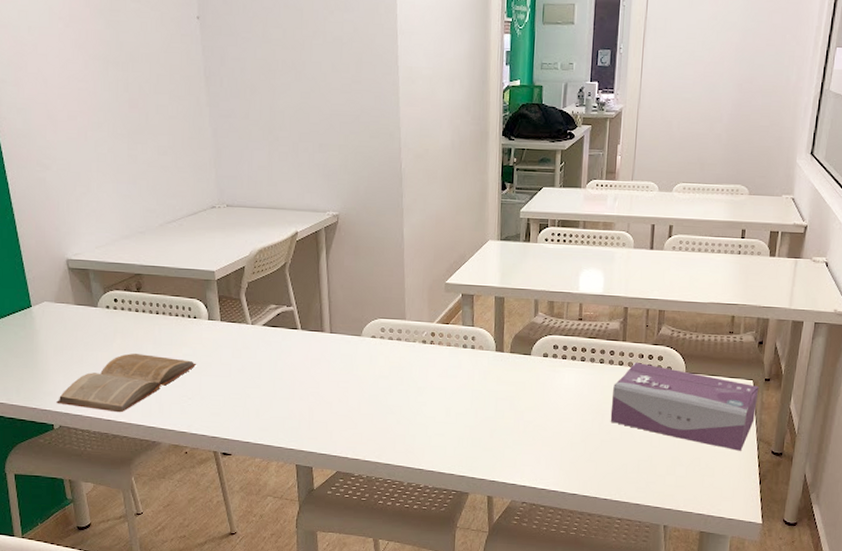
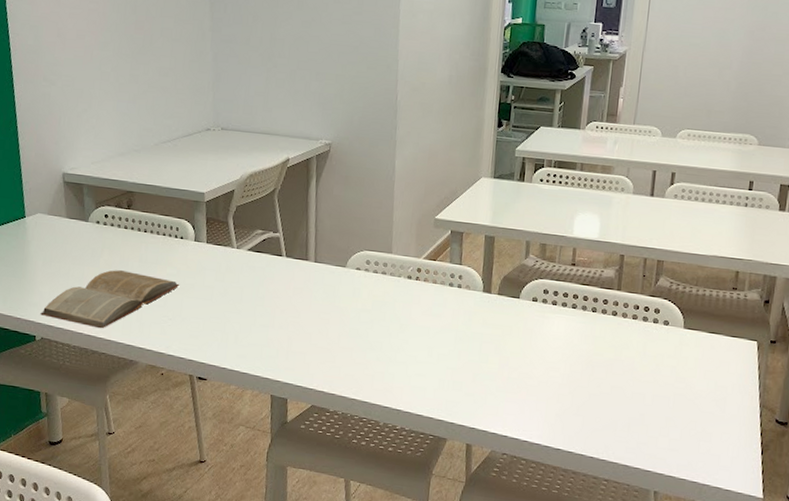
tissue box: present [610,361,760,451] -> none [600,312,764,417]

